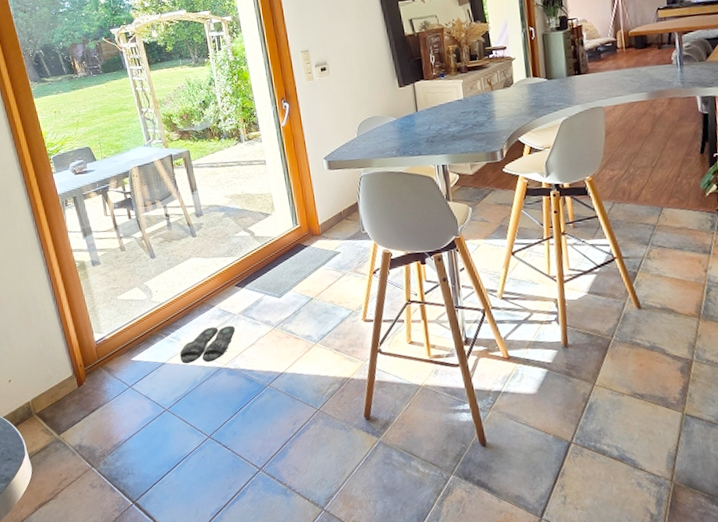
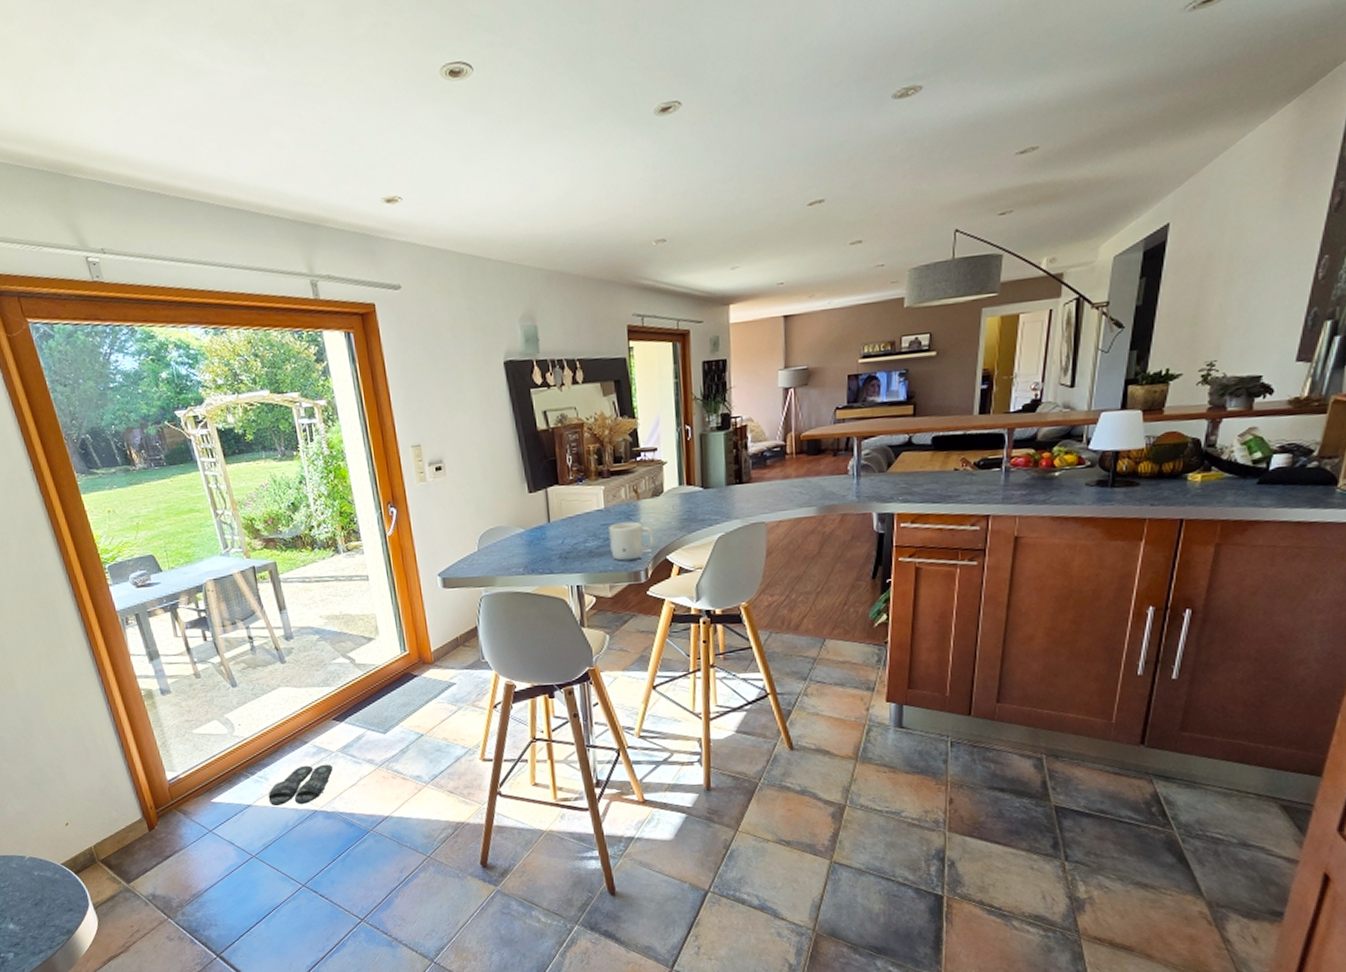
mug: none [468,109,508,143] -> present [609,521,655,561]

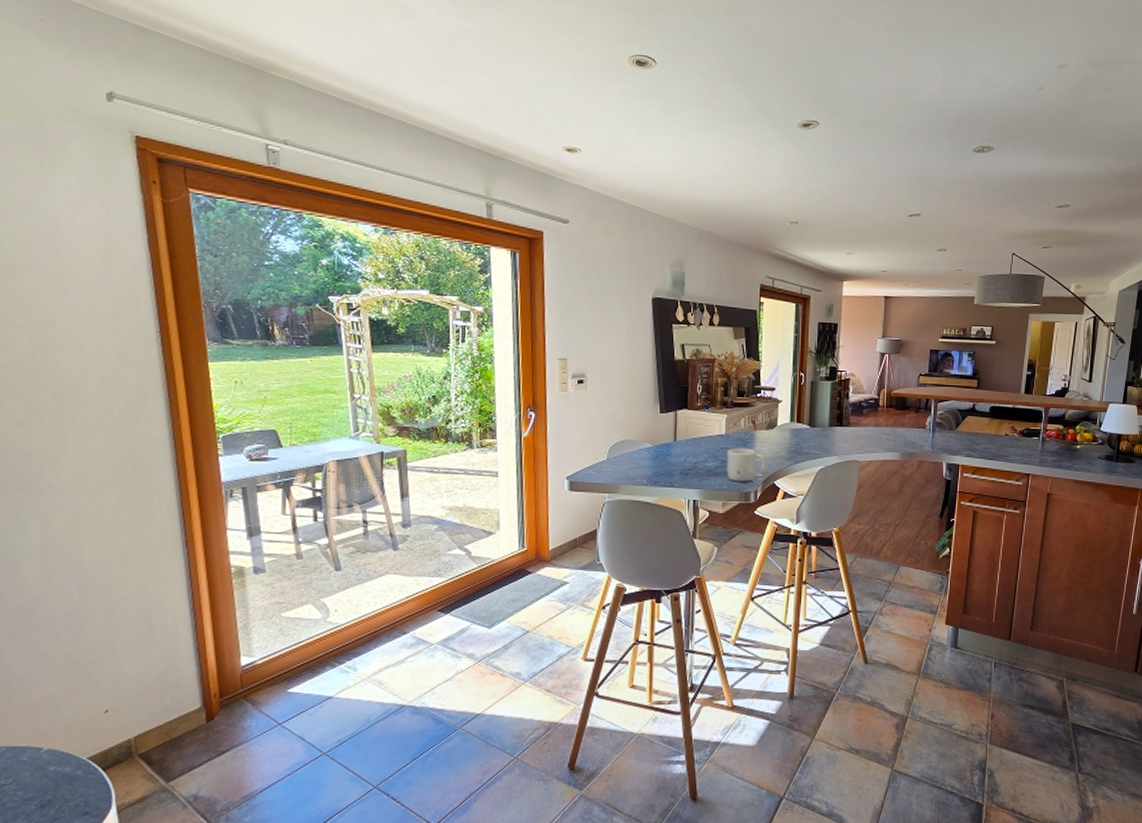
slippers: present [268,764,333,806] -> none [353,656,429,698]

